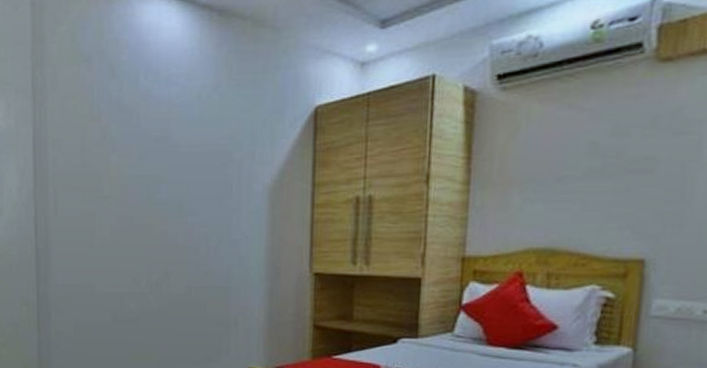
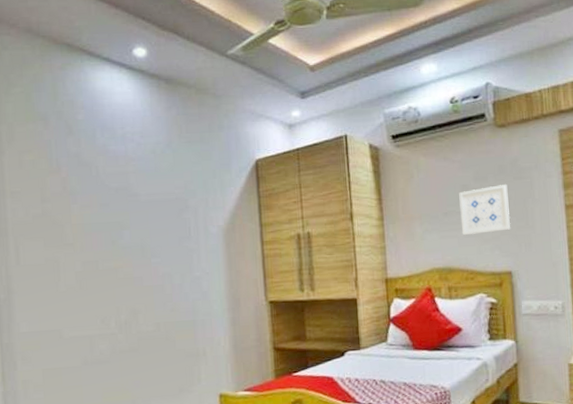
wall art: none [578,142,660,209] -> present [459,184,511,236]

